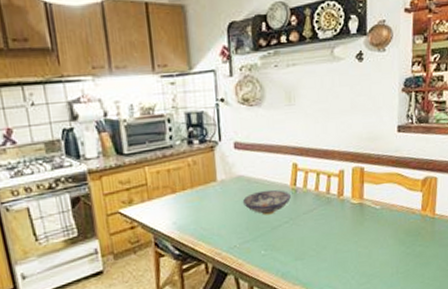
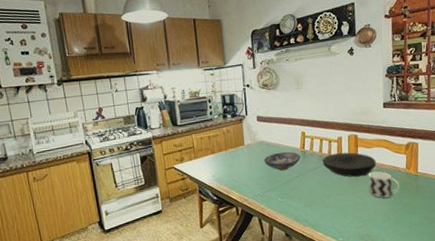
plate: none [318,190,386,222] -> present [322,152,376,177]
cup: none [376,213,413,248] -> present [369,171,400,198]

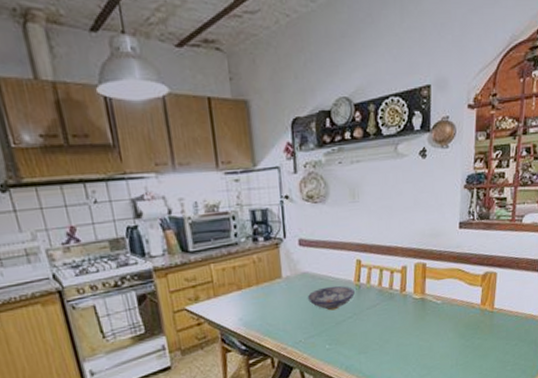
plate: present [322,152,376,177] -> none [381,285,447,316]
cup: present [369,171,400,198] -> none [437,308,473,341]

